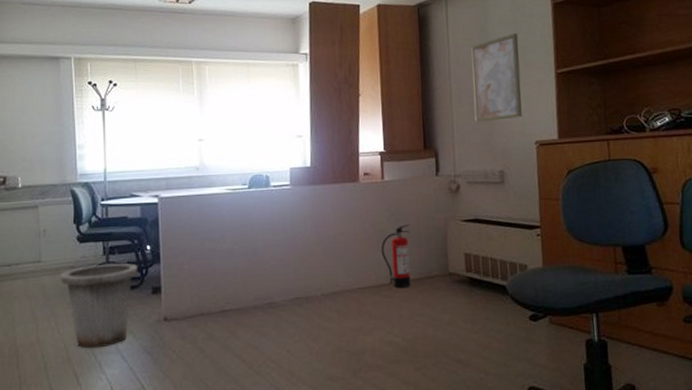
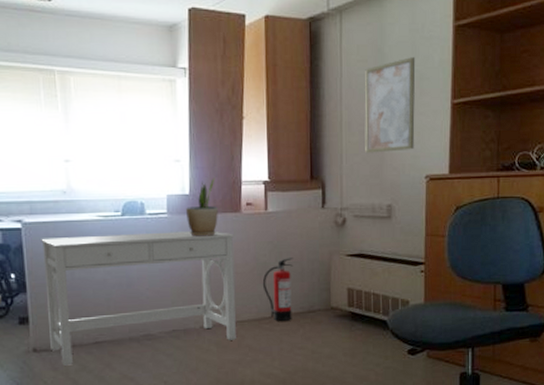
desk: none [175,201,357,334] -> present [41,231,236,366]
potted plant: none [308,150,338,206] -> present [186,177,218,237]

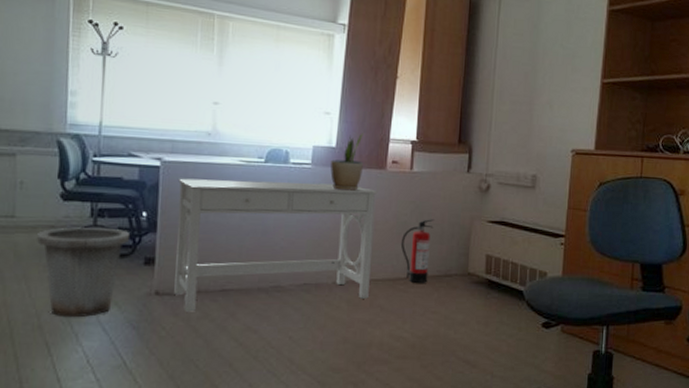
wall art: present [365,57,416,153] -> none [514,35,570,124]

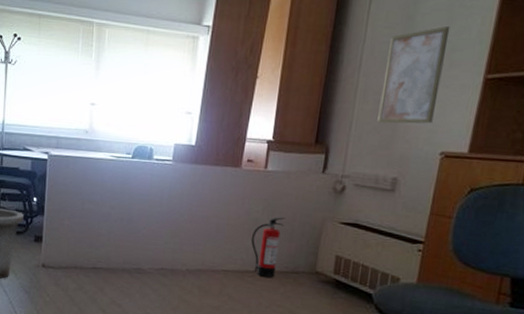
desk: present [174,178,376,312] -> none [56,170,231,287]
potted plant: present [330,133,364,191] -> none [189,132,222,187]
wall art: none [514,35,570,124] -> present [377,26,450,124]

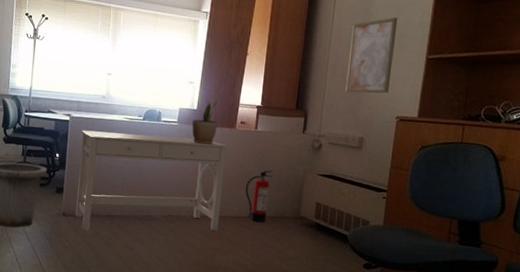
desk: none [56,170,231,287] -> present [75,130,227,231]
potted plant: none [189,132,222,187] -> present [192,98,219,145]

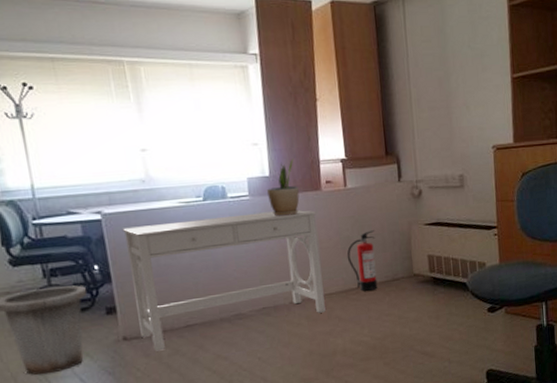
wall art: present [345,17,398,94] -> none [429,36,480,128]

